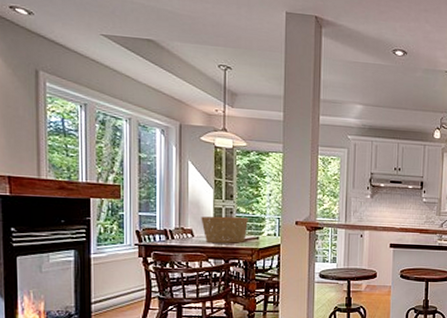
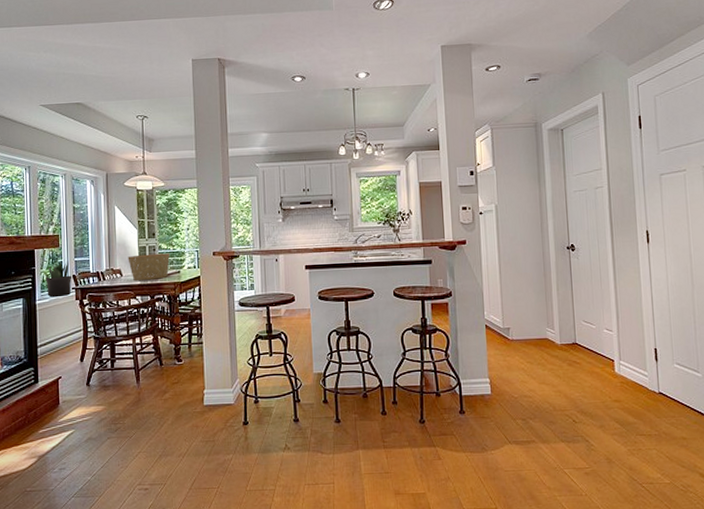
planter: none [103,214,135,253] -> present [45,261,73,298]

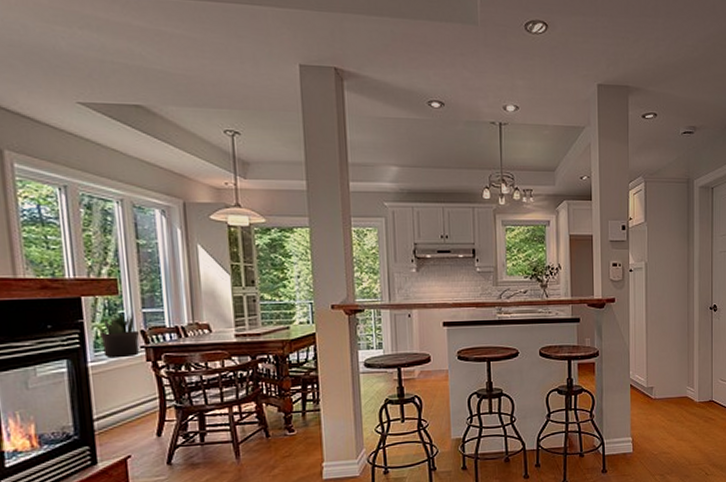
basket: present [128,253,171,281] -> none [218,305,276,339]

